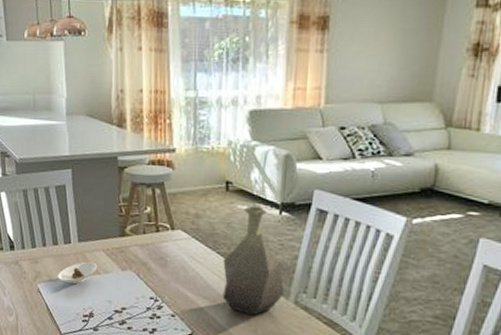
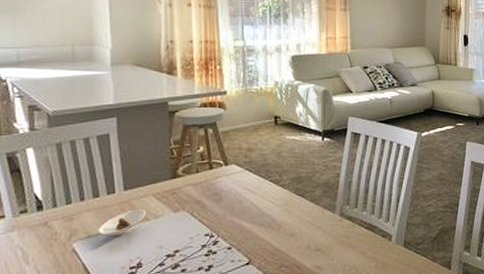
vase: present [222,206,284,316] -> none [276,135,331,234]

